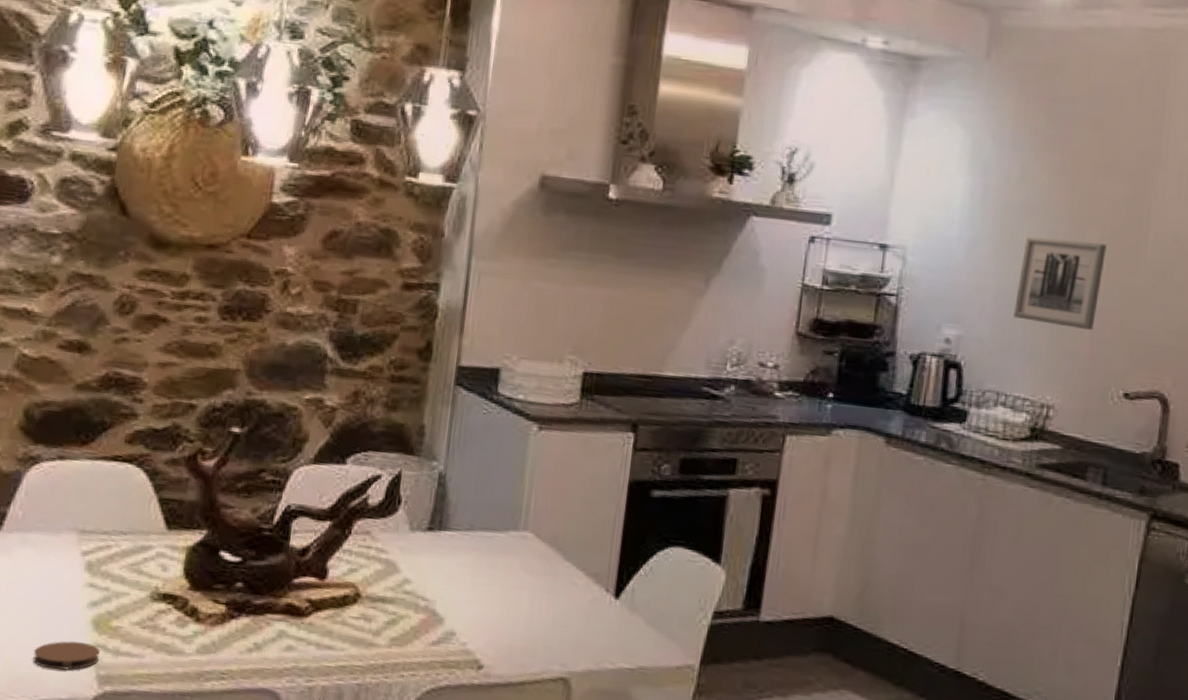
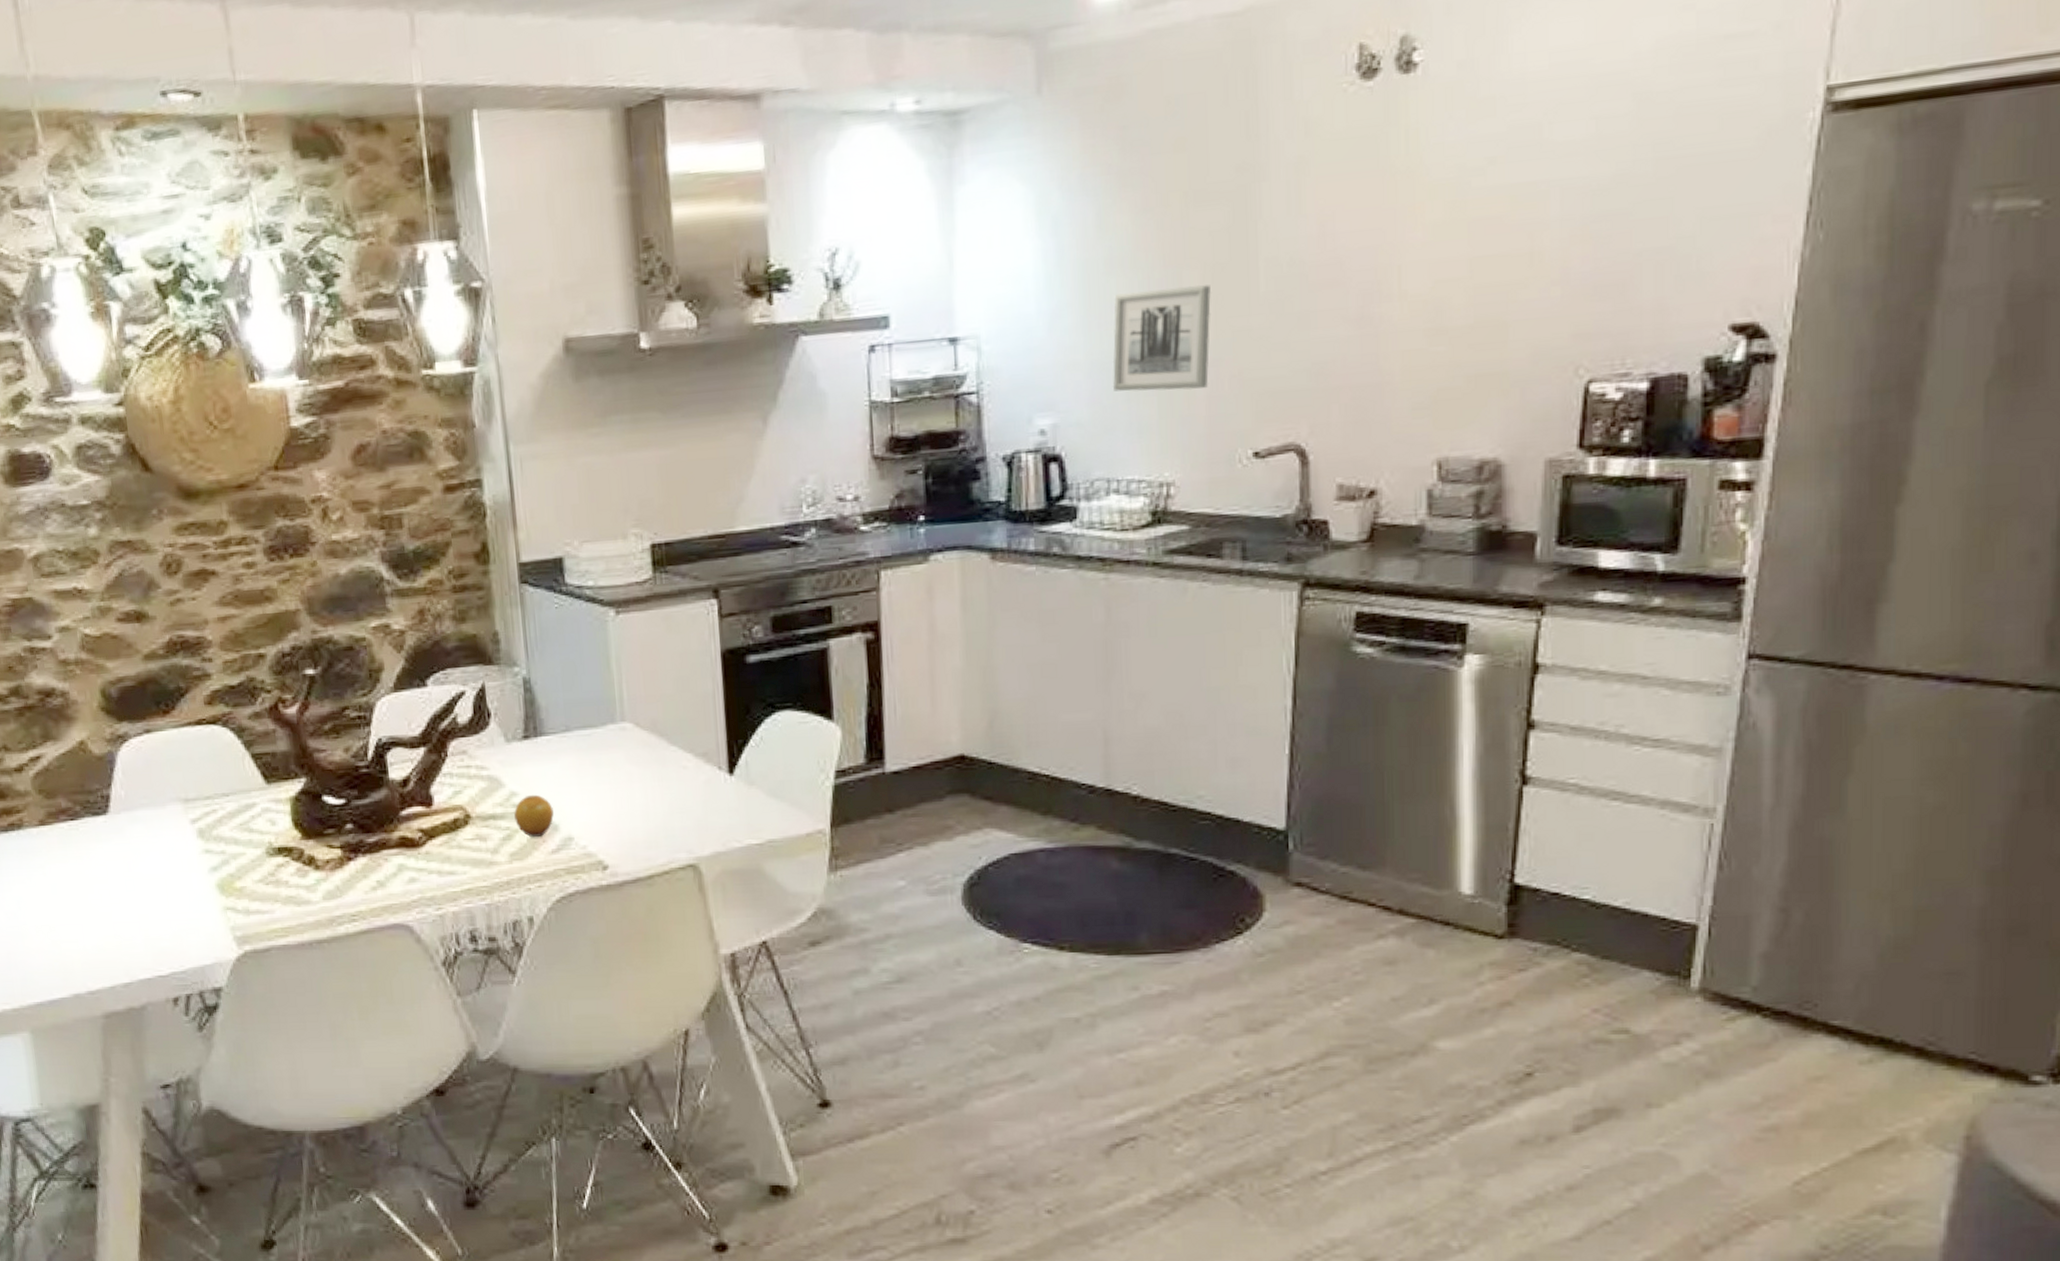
coaster: present [33,641,100,670] -> none [169,908,232,938]
fruit: none [402,584,442,628] -> present [513,794,554,838]

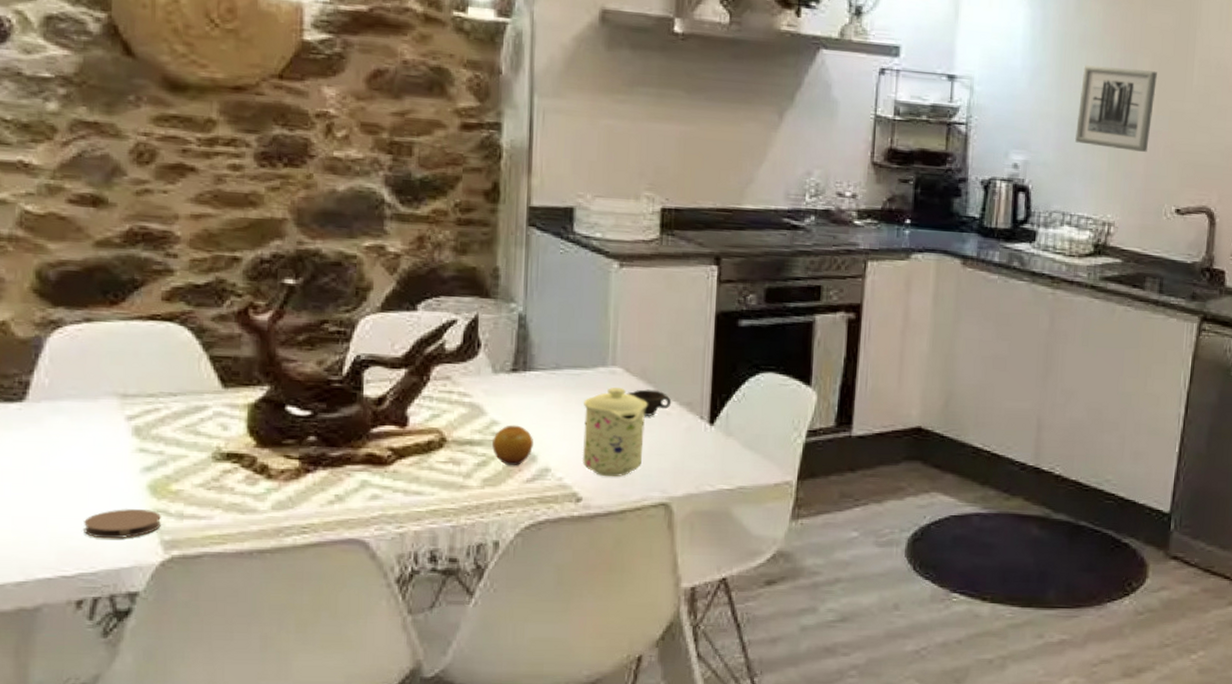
coaster: none [169,908,232,938] -> present [84,509,161,539]
mug: none [598,744,664,841] -> present [582,388,648,477]
cup: none [639,742,687,772] -> present [627,389,672,416]

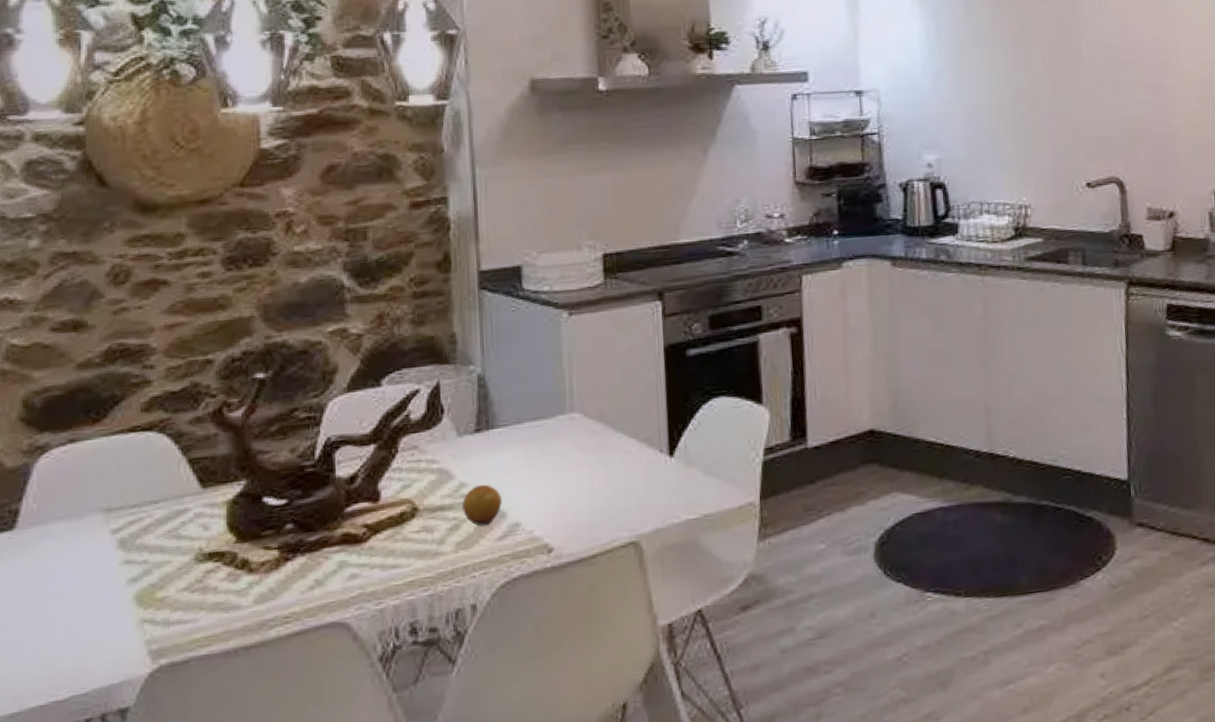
coaster: present [84,509,161,539] -> none [74,621,148,657]
mug: present [582,388,648,477] -> none [547,433,608,524]
cup: present [627,389,672,416] -> none [587,430,631,457]
wall art: present [1074,65,1157,152] -> none [980,58,1051,136]

